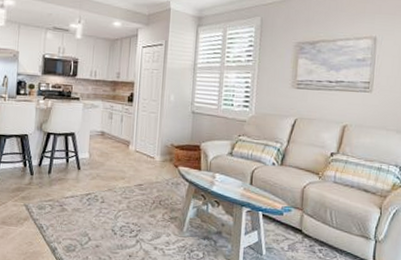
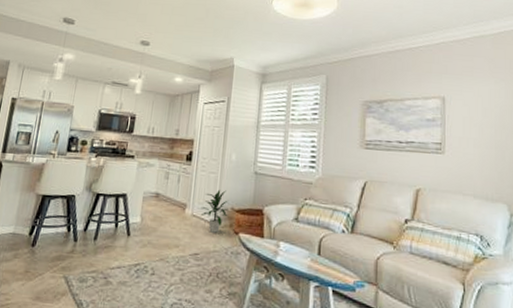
indoor plant: none [142,128,169,167] -> present [199,189,229,233]

